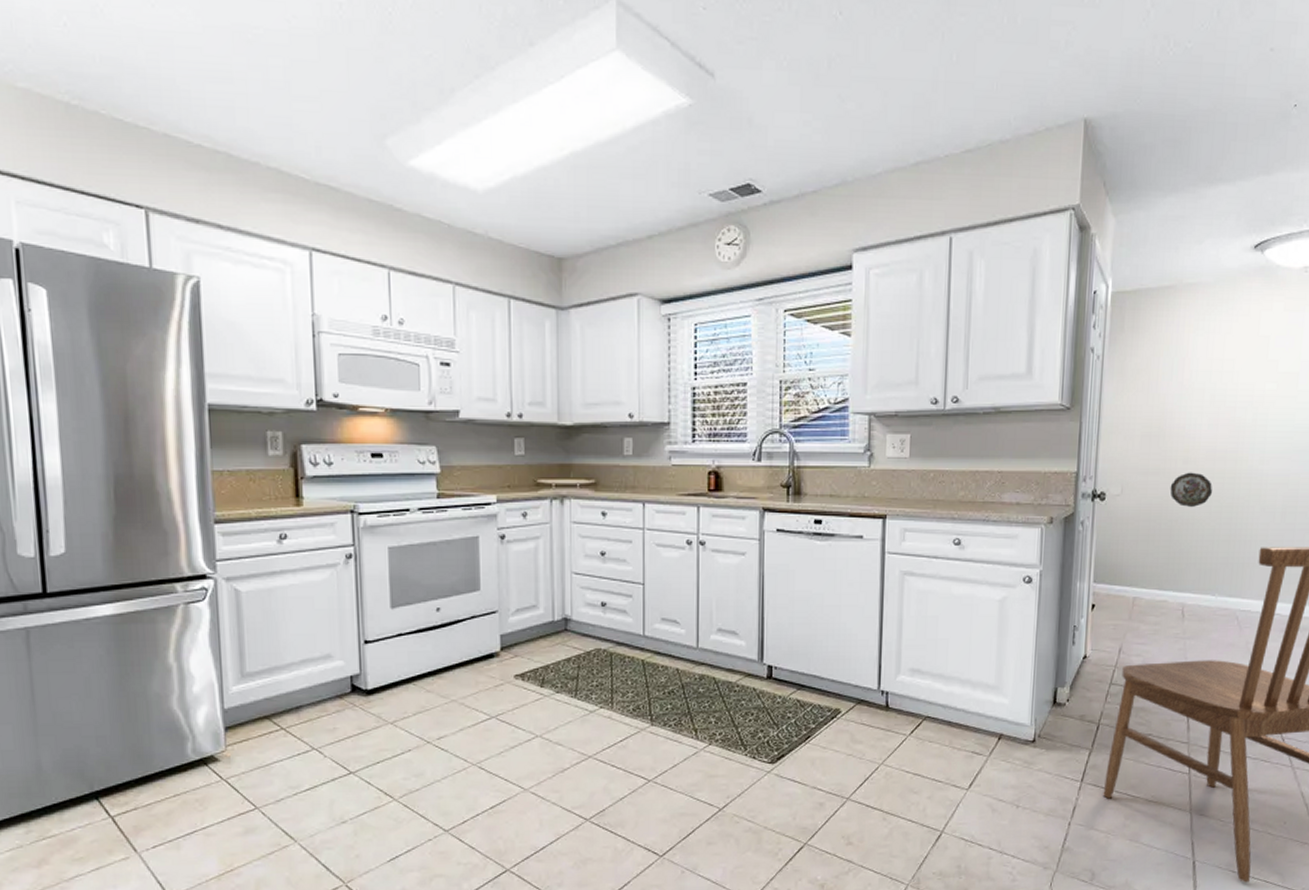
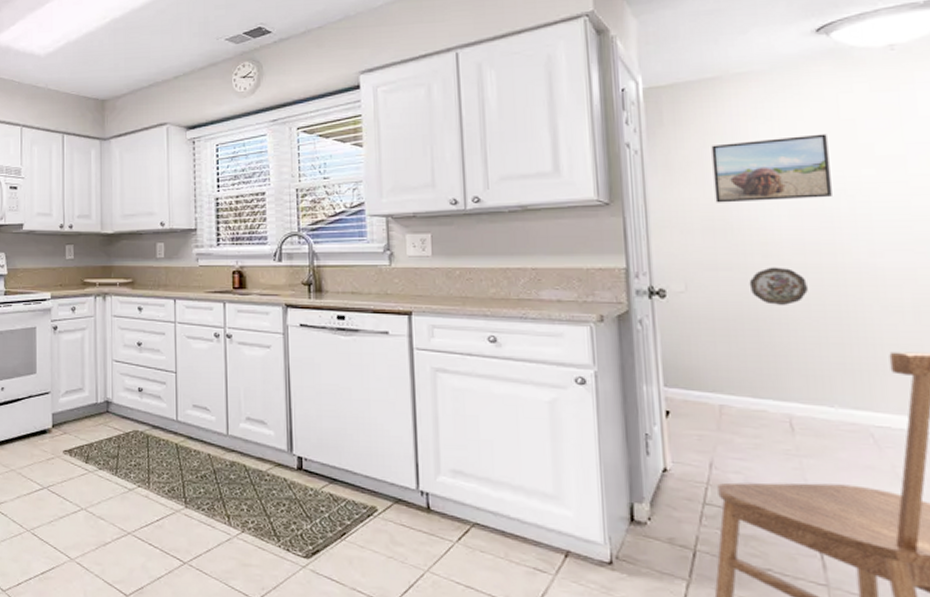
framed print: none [1155,348,1247,411] -> present [711,133,832,203]

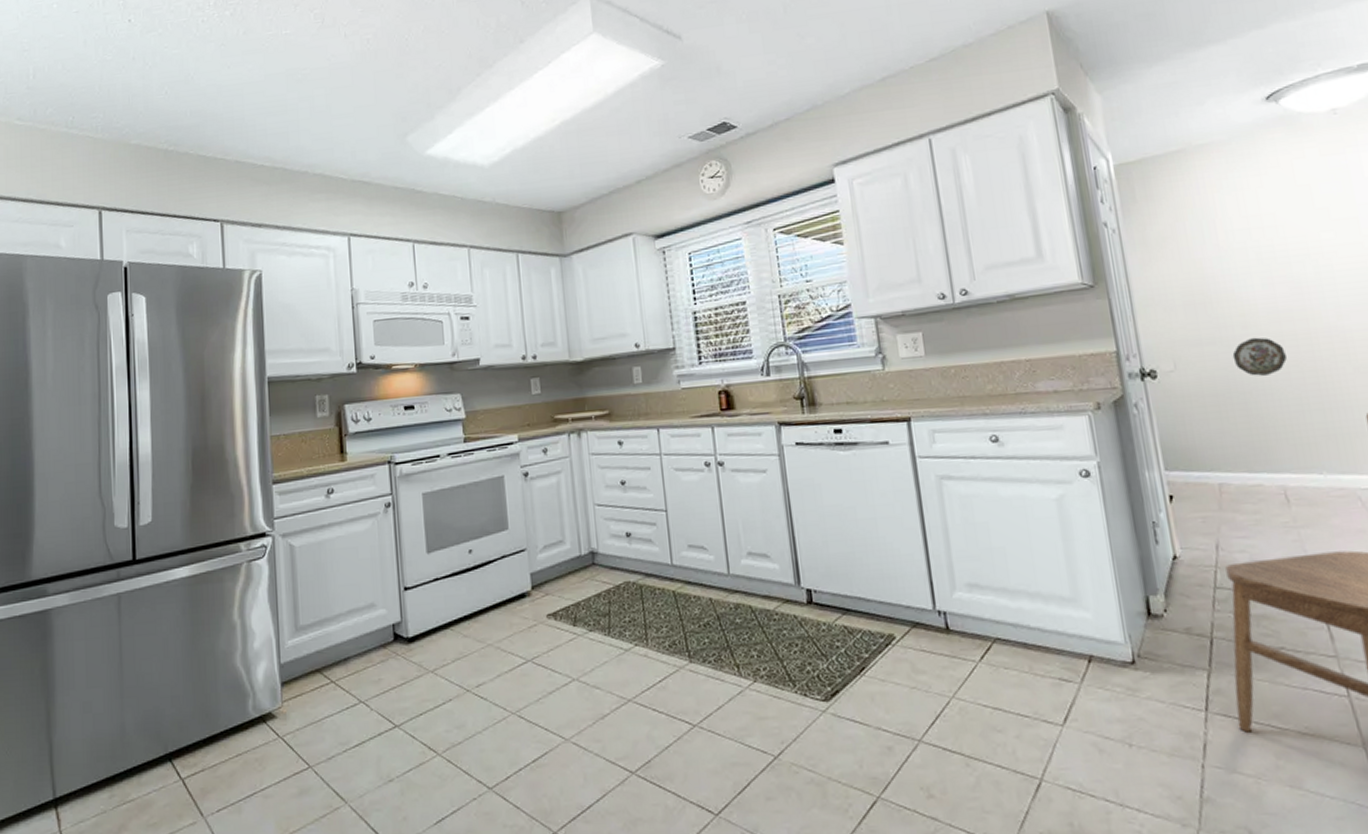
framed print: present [711,133,832,203] -> none [1183,200,1298,278]

